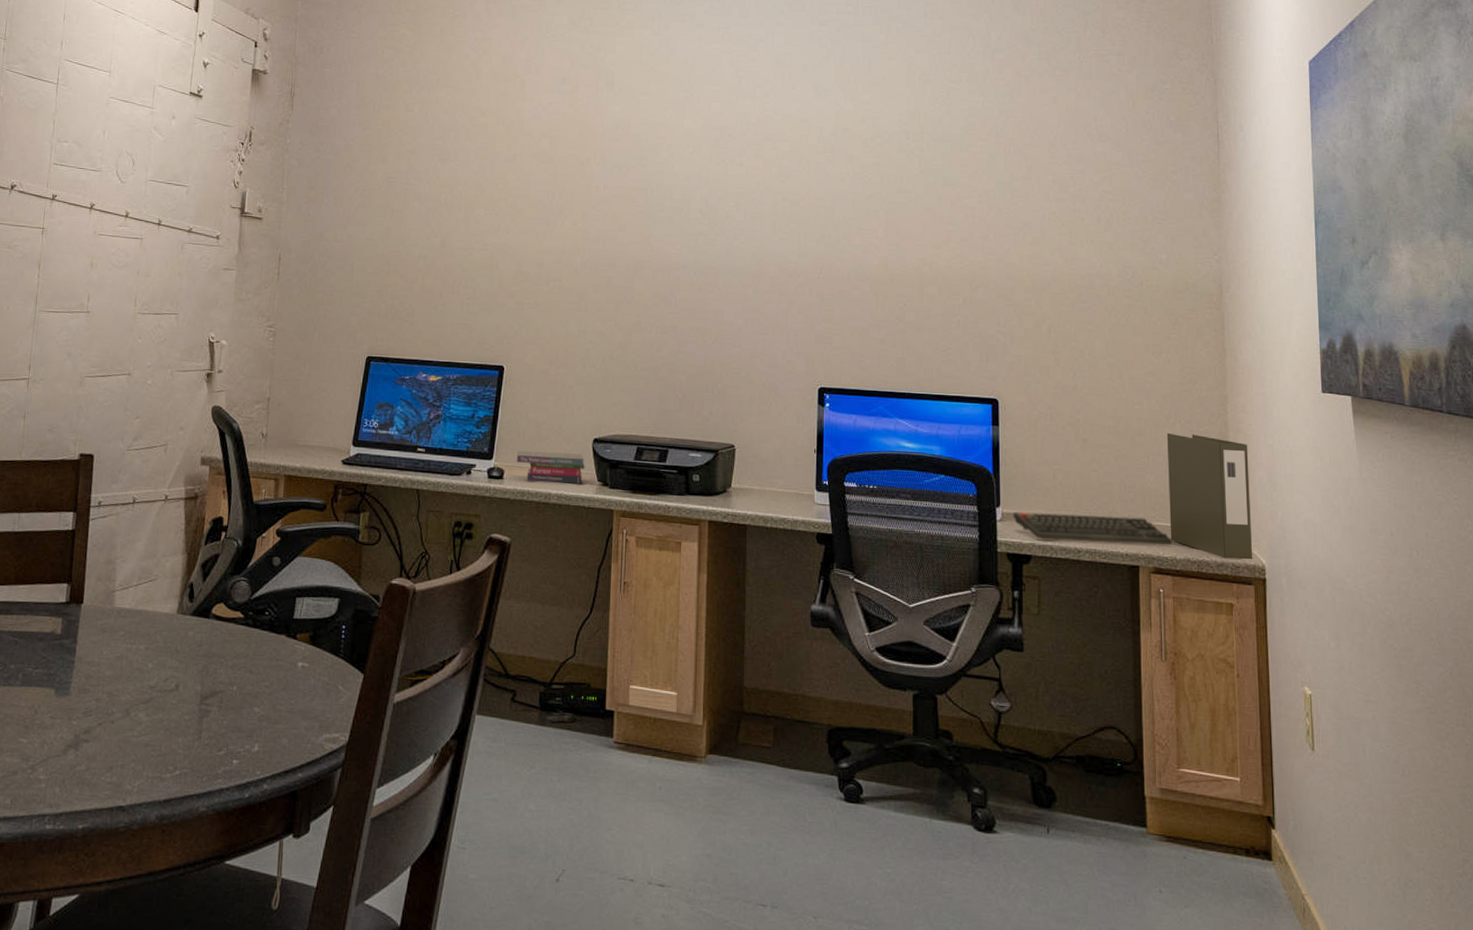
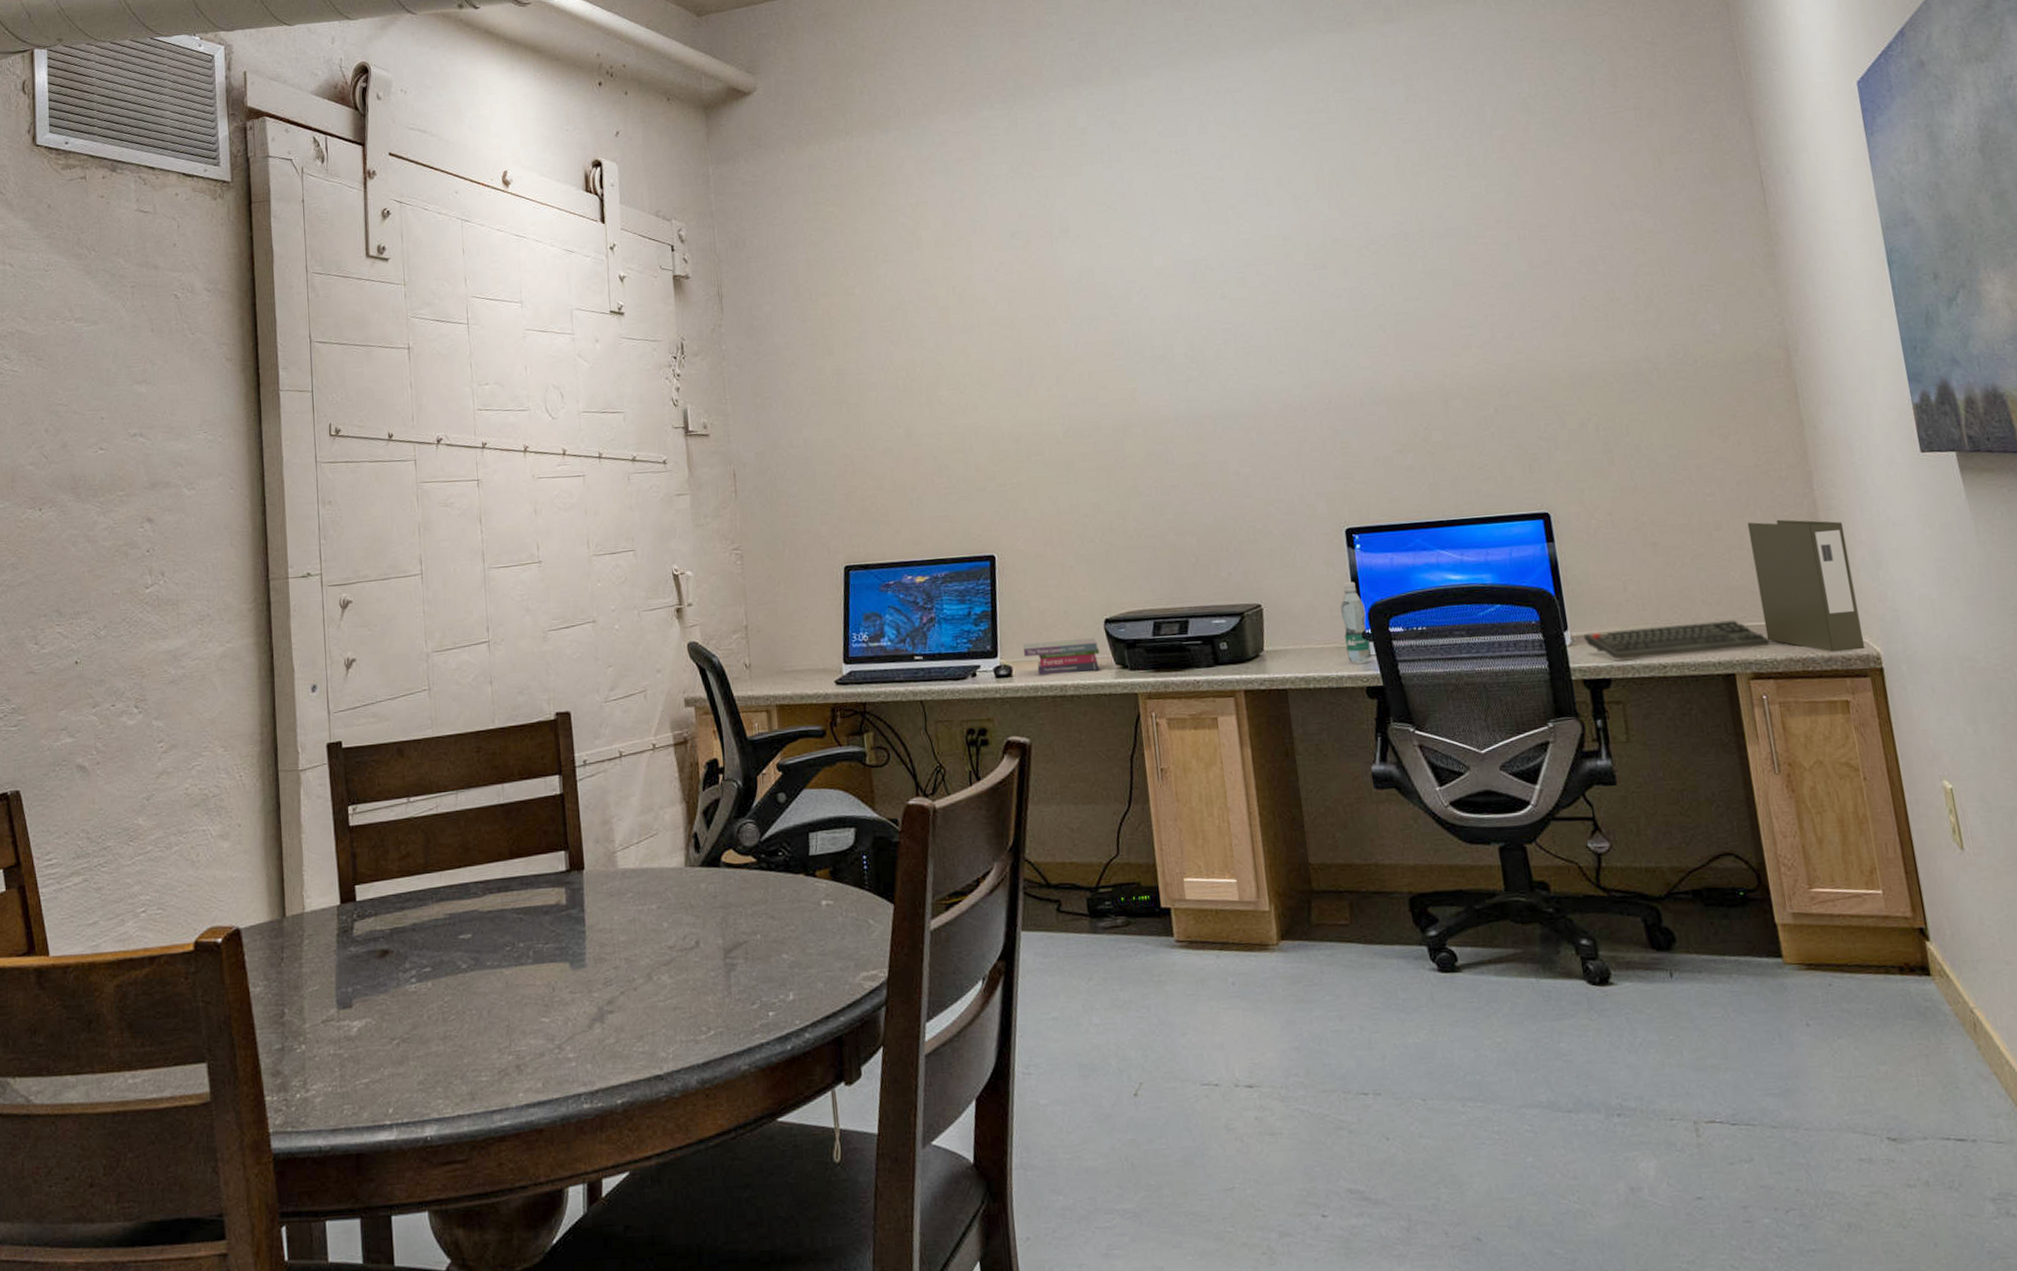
bottle: none [804,435,826,511] -> present [1340,581,1372,664]

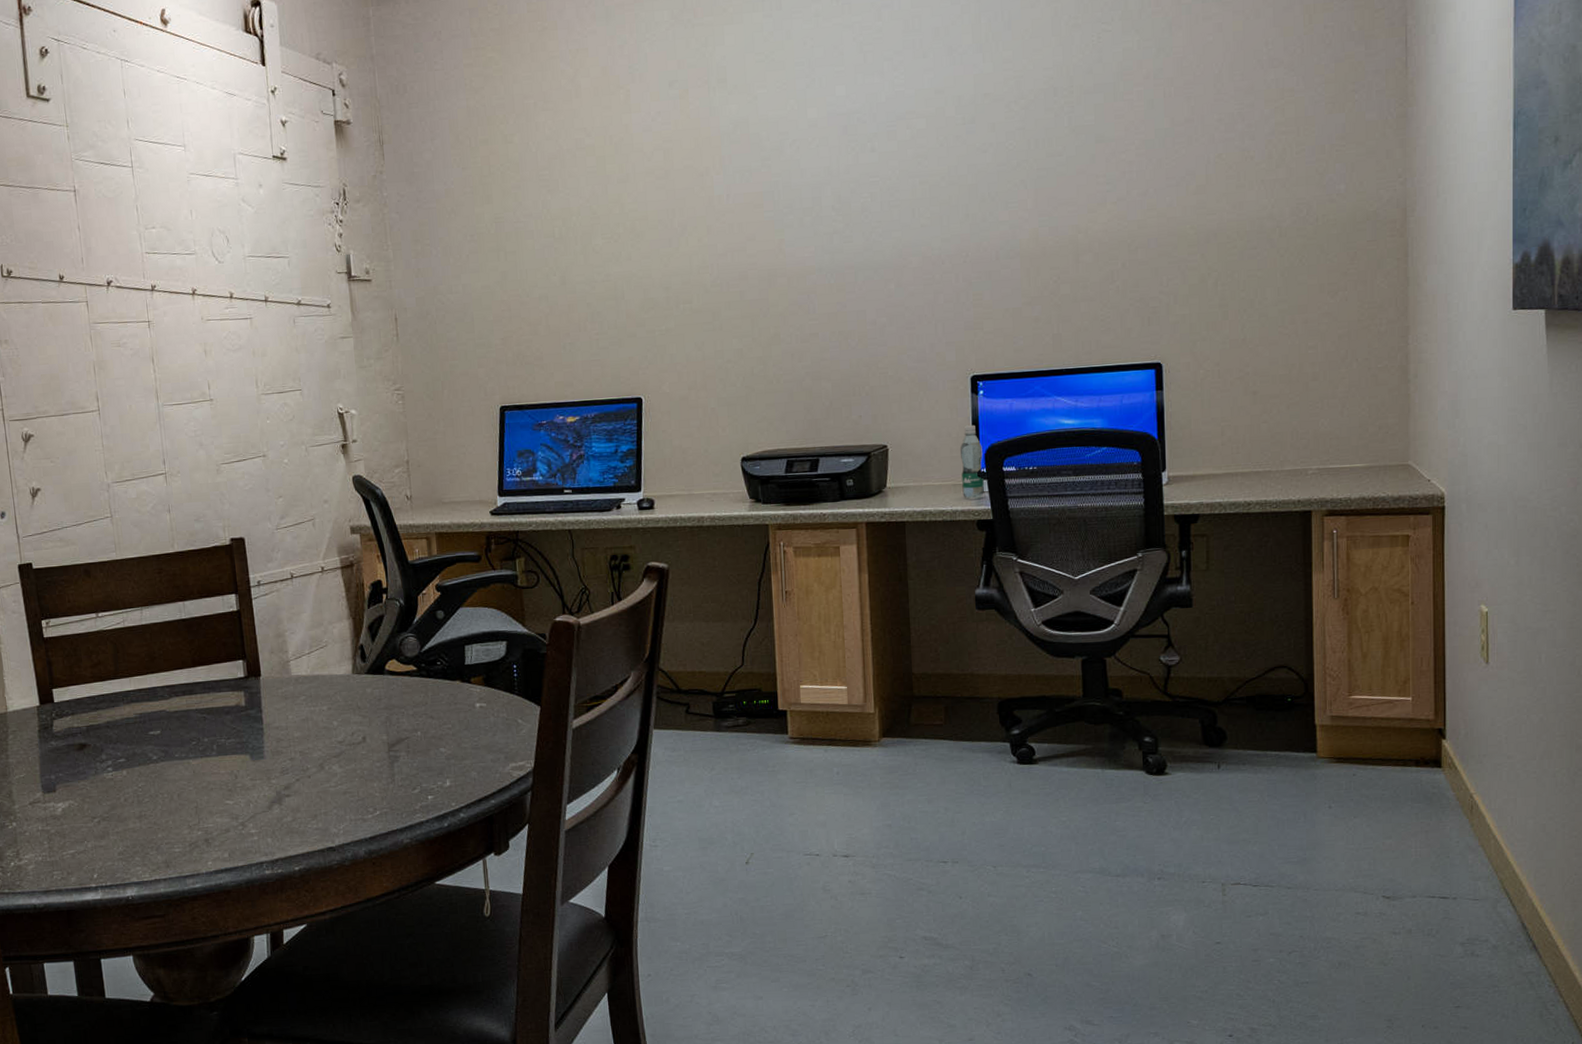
books: present [1023,638,1100,675] -> none [665,474,736,508]
computer keyboard: present [1584,620,1770,660] -> none [1179,462,1347,498]
binder: present [1747,519,1866,652] -> none [1342,371,1432,492]

